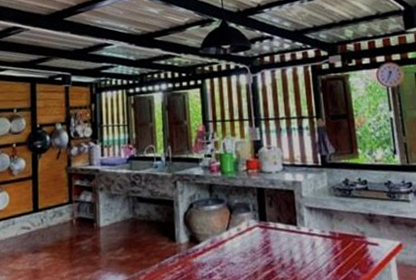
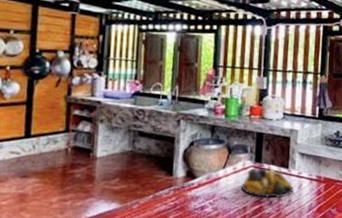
fruit bowl: none [248,226,306,261] -> present [241,168,294,199]

